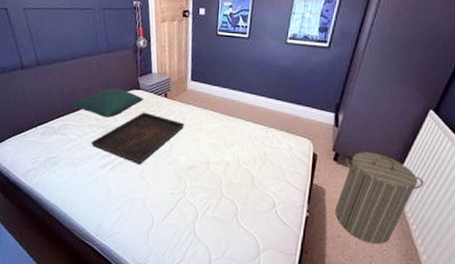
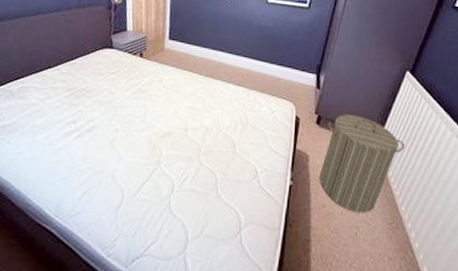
pillow: present [71,88,144,117] -> none [34,46,117,79]
serving tray: present [91,112,185,165] -> none [55,72,162,133]

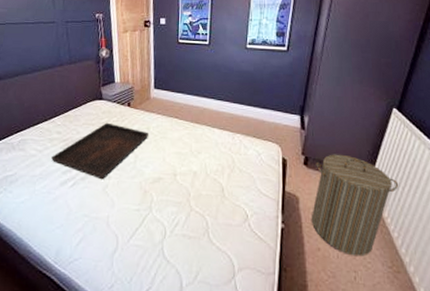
serving tray: none [55,72,162,133] -> present [51,122,150,180]

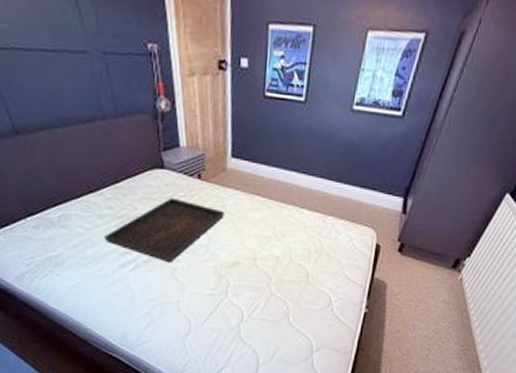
laundry hamper: present [311,154,399,257] -> none [395,241,491,337]

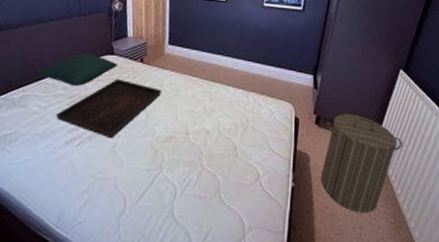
pillow: none [72,166,171,205] -> present [35,53,118,86]
laundry hamper: none [395,241,491,337] -> present [320,113,403,213]

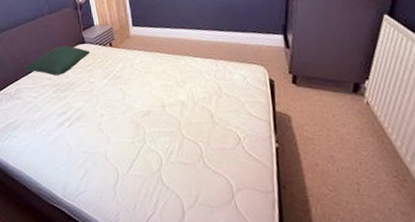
serving tray: present [56,78,162,139] -> none [46,64,134,118]
laundry hamper: present [320,113,403,213] -> none [305,68,398,169]

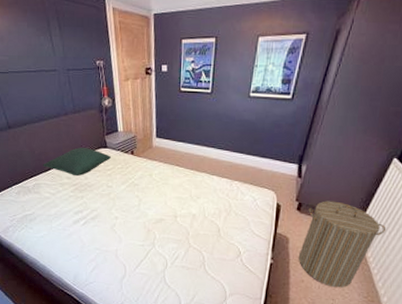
laundry hamper: none [305,68,398,169] -> present [298,201,387,288]

